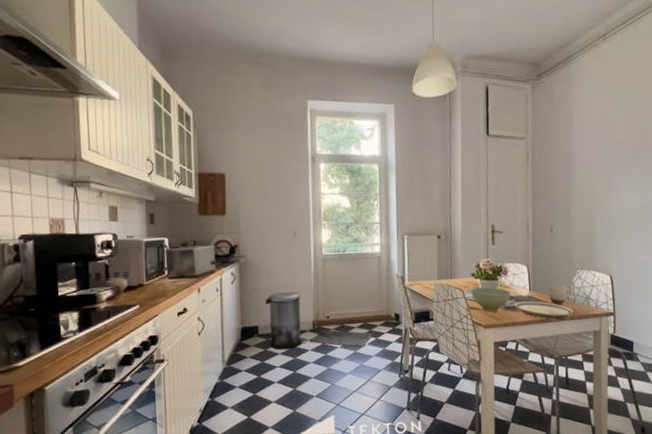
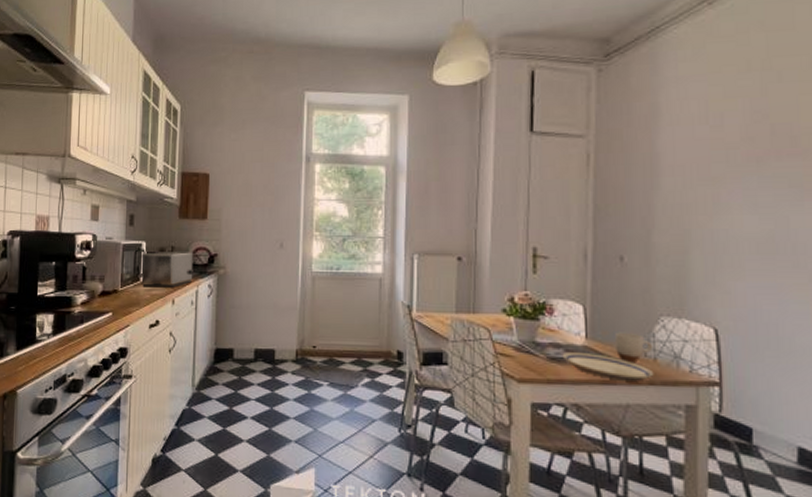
pedal bin: present [265,291,306,350] -> none [243,311,287,381]
bowl: present [470,287,512,312] -> none [499,327,560,363]

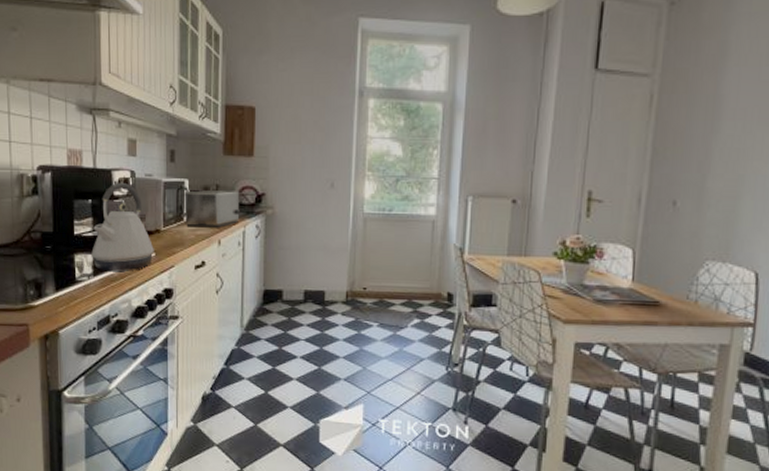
kettle: none [52,246,111,332] -> present [91,183,154,272]
plate: present [562,351,654,382] -> none [608,294,694,323]
mug: present [615,332,653,363] -> none [660,275,696,305]

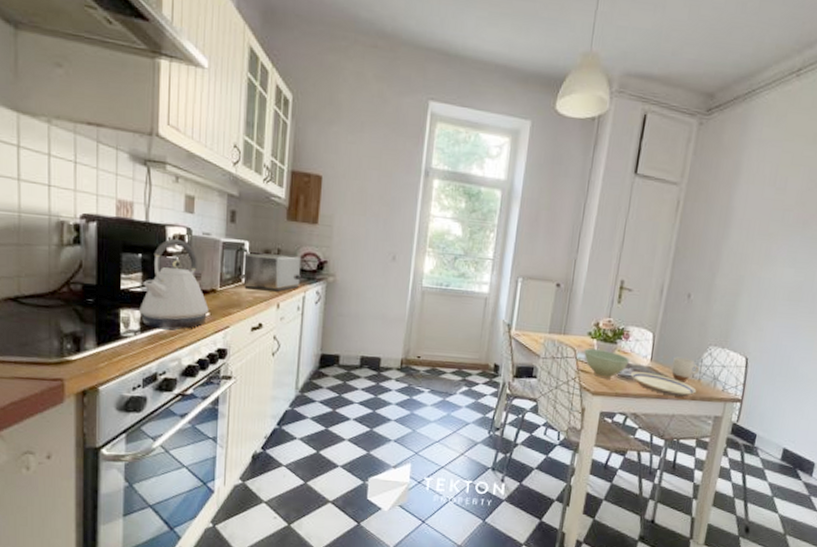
bowl: none [549,270,607,305] -> present [583,348,631,379]
plate: none [608,294,694,323] -> present [630,371,697,397]
mug: none [660,275,696,305] -> present [671,356,700,383]

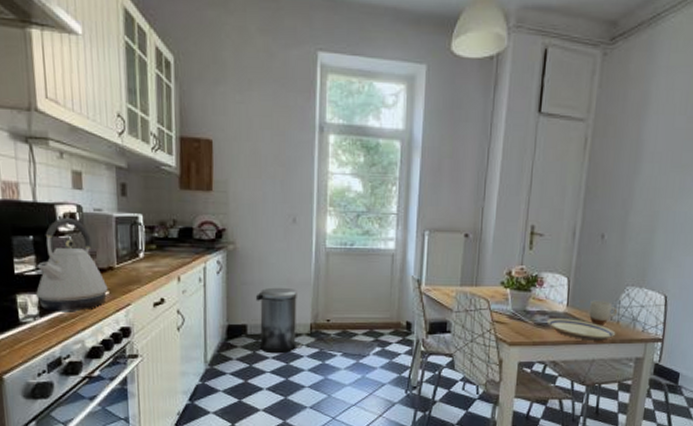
toaster: present [243,253,302,293] -> none [139,226,200,266]
pedal bin: none [350,320,392,386] -> present [255,287,302,354]
bowl: present [583,348,631,379] -> none [497,298,546,328]

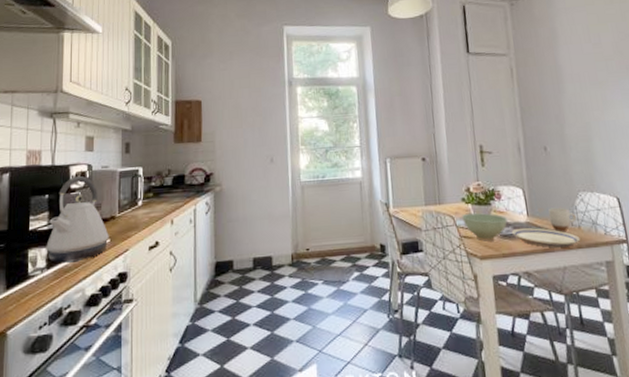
pedal bin: present [255,287,302,354] -> none [240,221,285,288]
bowl: none [497,298,546,328] -> present [461,213,508,241]

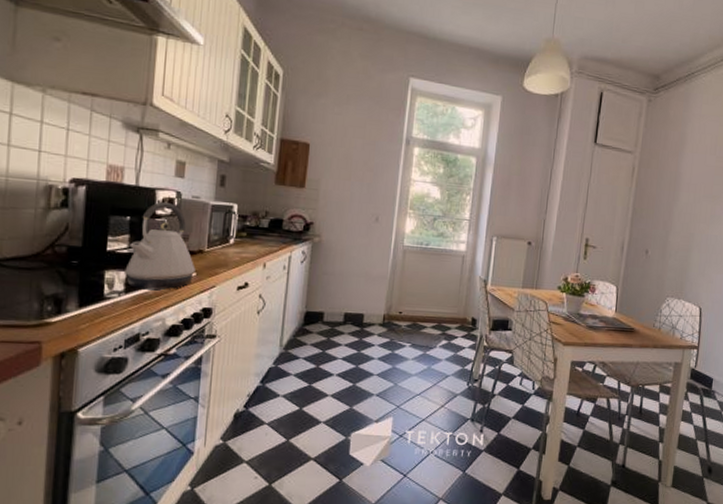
bowl: present [461,213,508,241] -> none [554,301,597,330]
plate: present [511,227,581,248] -> none [597,322,658,345]
mug: present [548,207,577,233] -> none [634,308,660,332]

